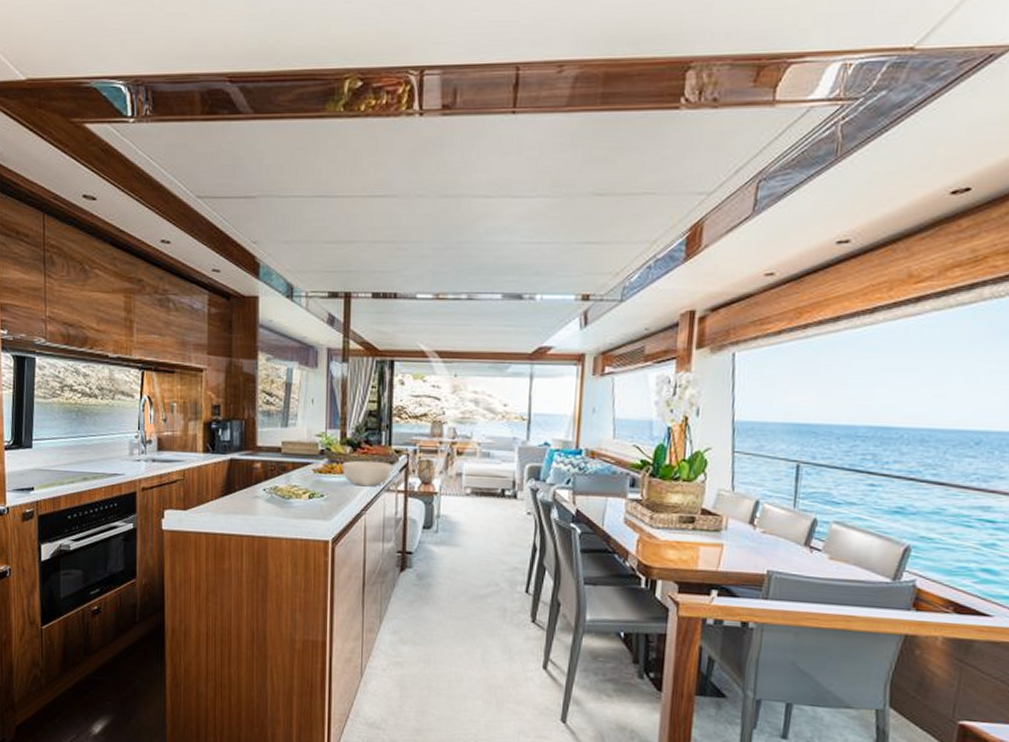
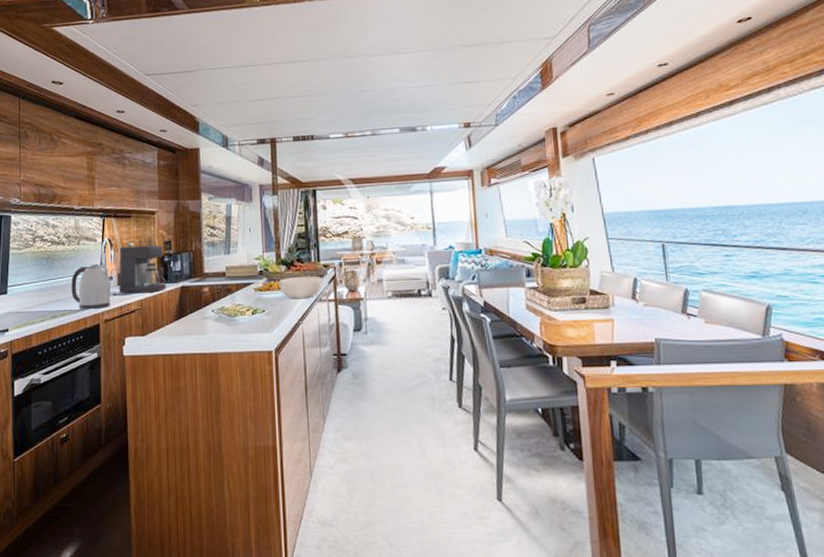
kettle: none [104,424,149,475] -> present [71,264,111,309]
coffee maker: none [158,406,213,463] -> present [118,245,166,294]

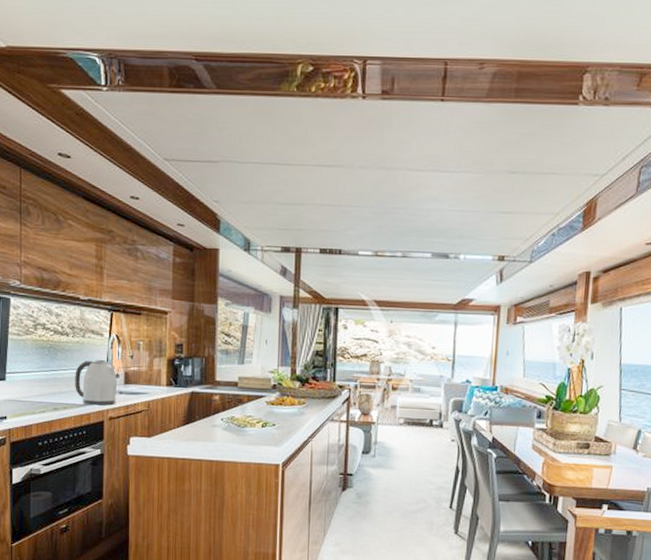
coffee maker: present [118,245,166,294] -> none [125,344,175,395]
bowl: present [279,276,323,300] -> none [291,394,336,417]

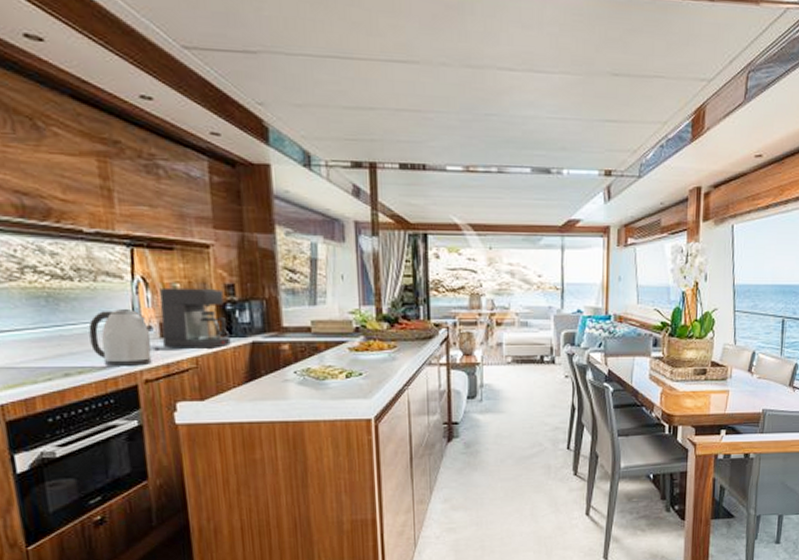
coffee maker: none [125,344,175,395] -> present [159,287,231,349]

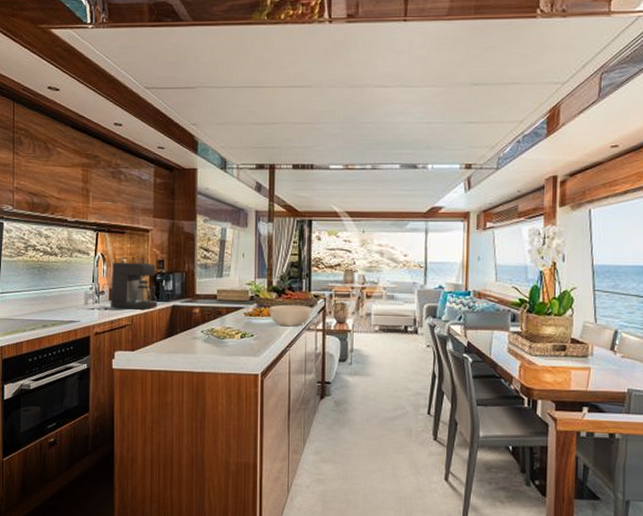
kettle: present [88,309,152,366] -> none [63,278,102,321]
bowl: none [379,336,433,362] -> present [269,304,312,327]

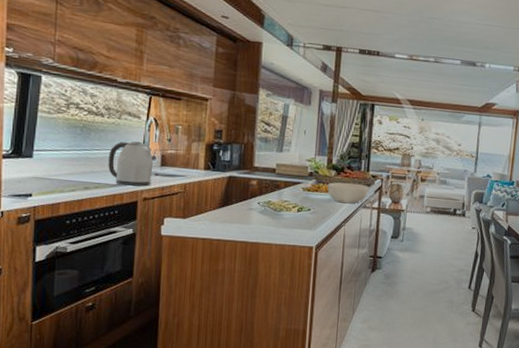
kettle: none [63,278,102,321] -> present [108,141,153,187]
coffee maker: present [110,262,157,310] -> none [161,128,213,179]

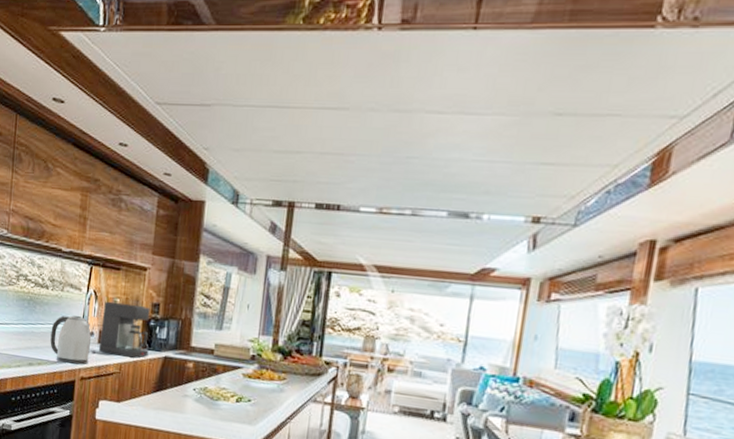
coffee maker: none [161,128,213,179] -> present [98,301,150,358]
bowl: present [327,182,369,204] -> none [271,368,321,396]

